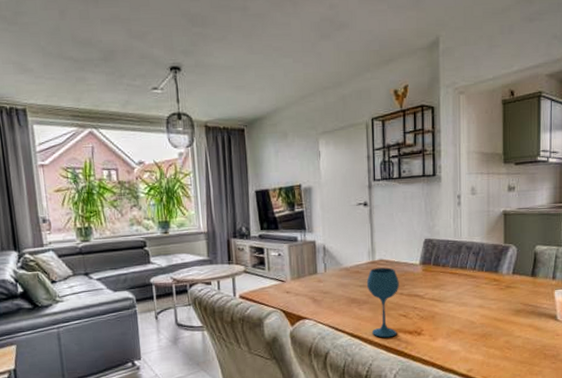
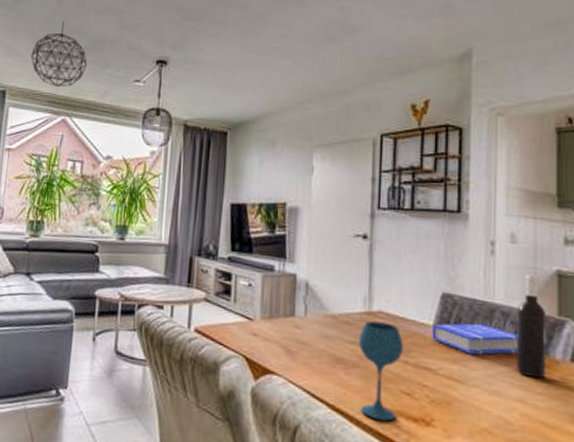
pendant light: none [44,33,103,100] -> present [31,21,87,87]
book: none [419,257,478,281] -> present [432,323,519,355]
wine bottle: none [477,216,497,289] -> present [517,273,547,378]

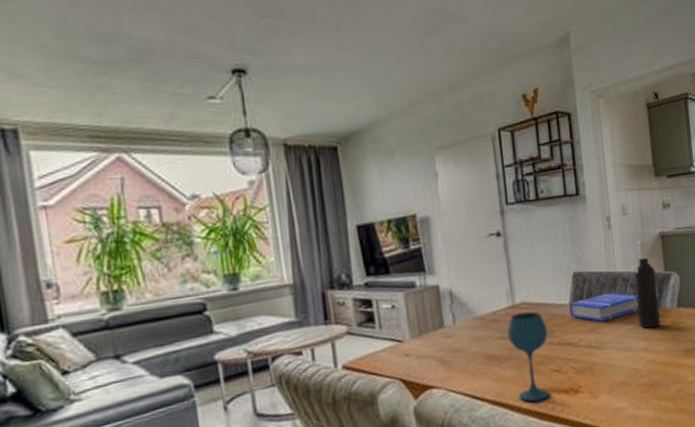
pendant light: present [31,21,87,87] -> none [44,26,136,116]

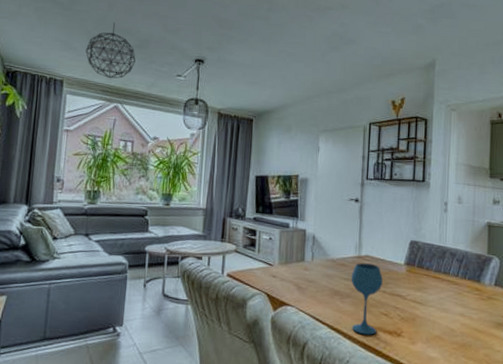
pendant light: none [44,26,136,116] -> present [85,22,136,79]
book: present [569,292,639,322] -> none [403,262,461,284]
wine bottle: present [634,239,661,328] -> none [459,225,480,298]

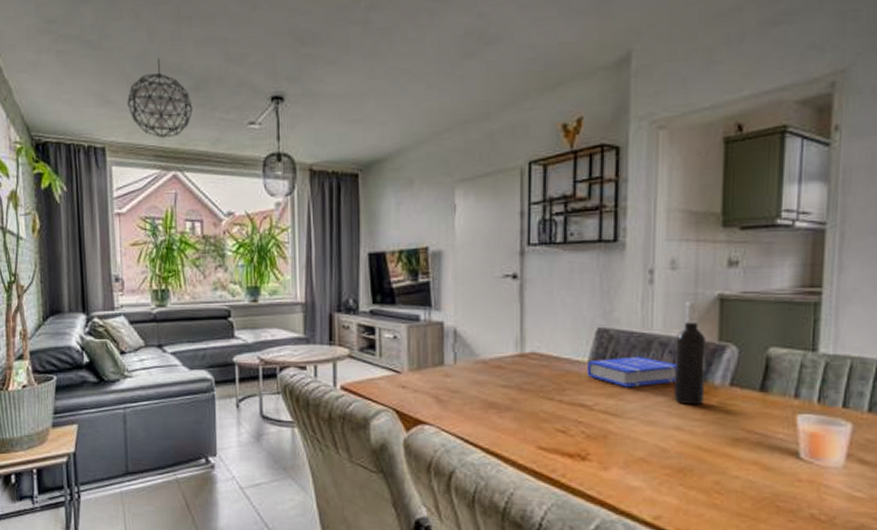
wineglass: present [351,263,383,335] -> none [511,363,558,459]
book: none [403,262,461,284] -> present [587,356,677,388]
wine bottle: none [459,225,480,298] -> present [674,300,707,404]

